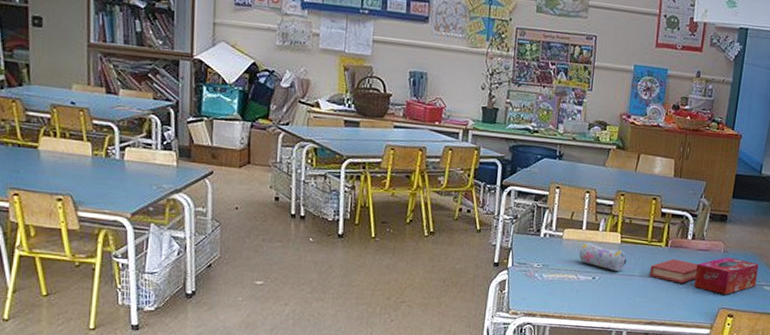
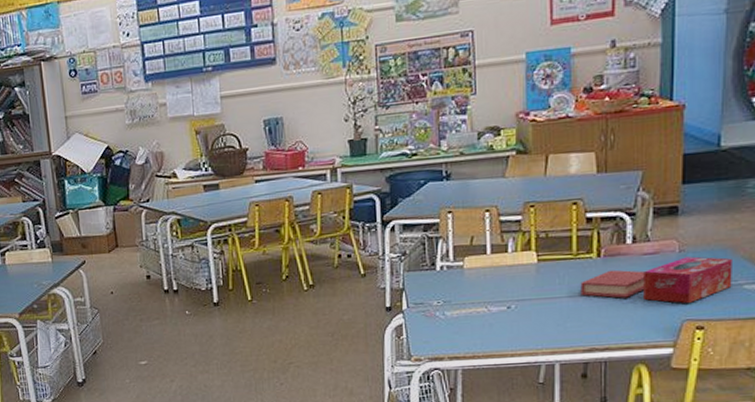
pencil case: present [579,241,627,271] -> none [486,266,549,296]

